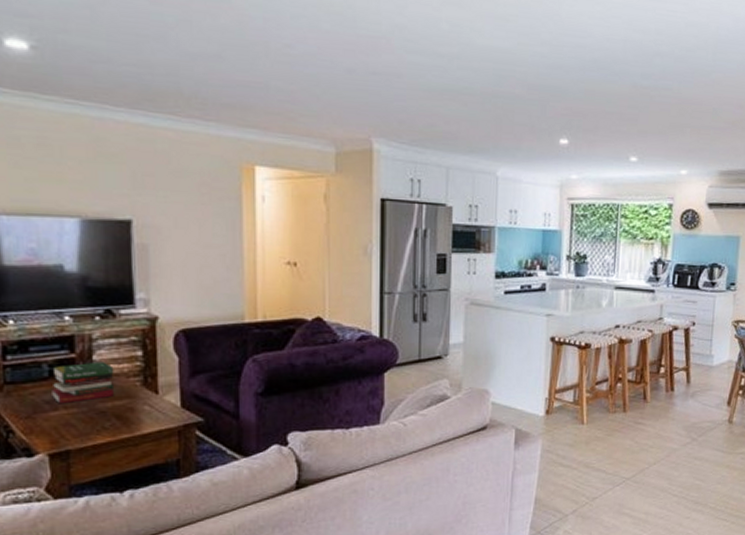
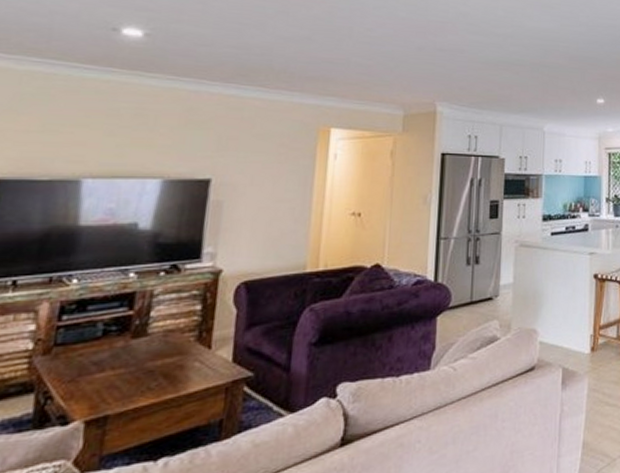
books: present [52,361,114,404] -> none [101,317,171,365]

